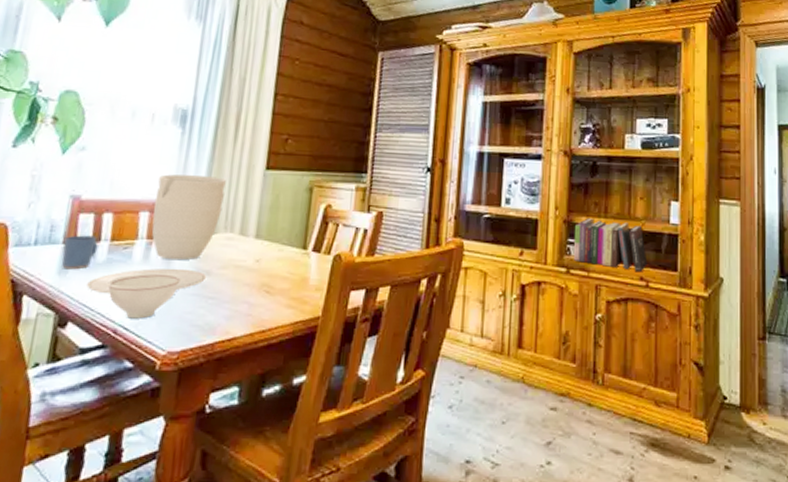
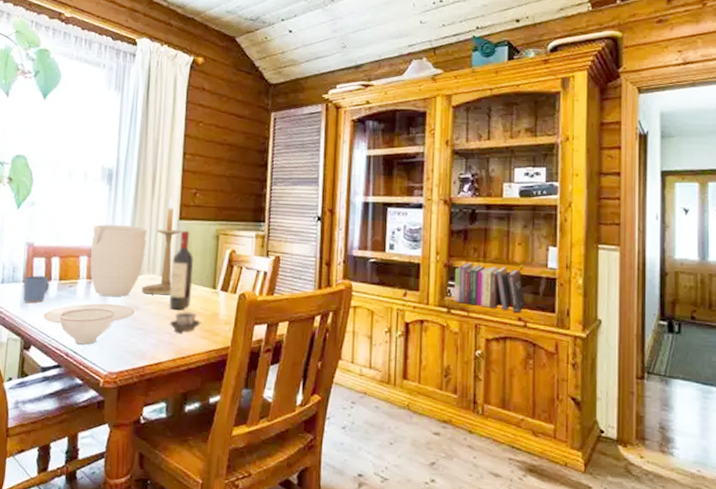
candlestick: none [215,143,268,258] -> present [141,197,182,295]
cup: none [247,275,287,302] -> present [169,311,201,333]
wine bottle: none [249,181,282,275] -> present [169,230,194,310]

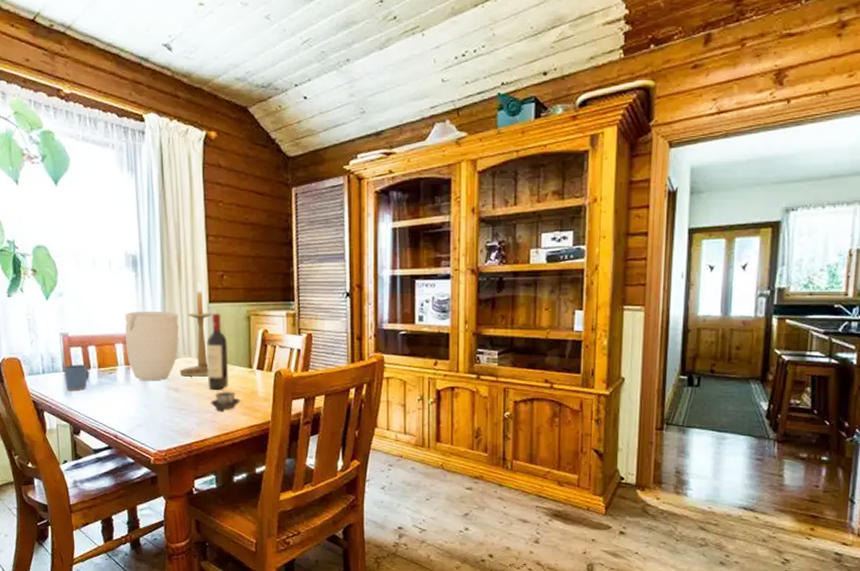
plate: present [43,303,136,324] -> none [88,387,177,409]
bowl: present [59,307,117,345] -> none [103,392,158,427]
books: present [454,262,526,313] -> none [483,330,552,376]

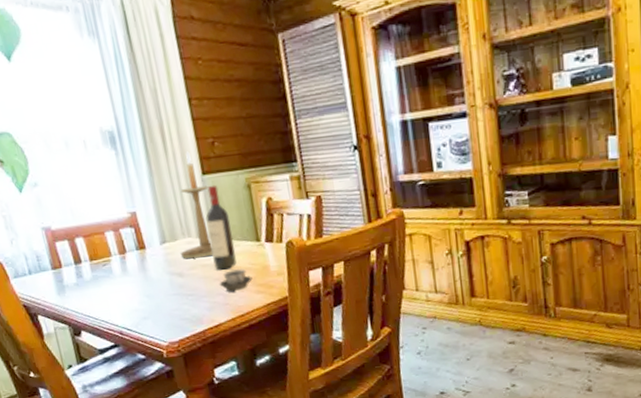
mug: present [63,364,90,390] -> none [51,259,82,289]
vase: present [125,312,179,381] -> none [110,189,176,269]

